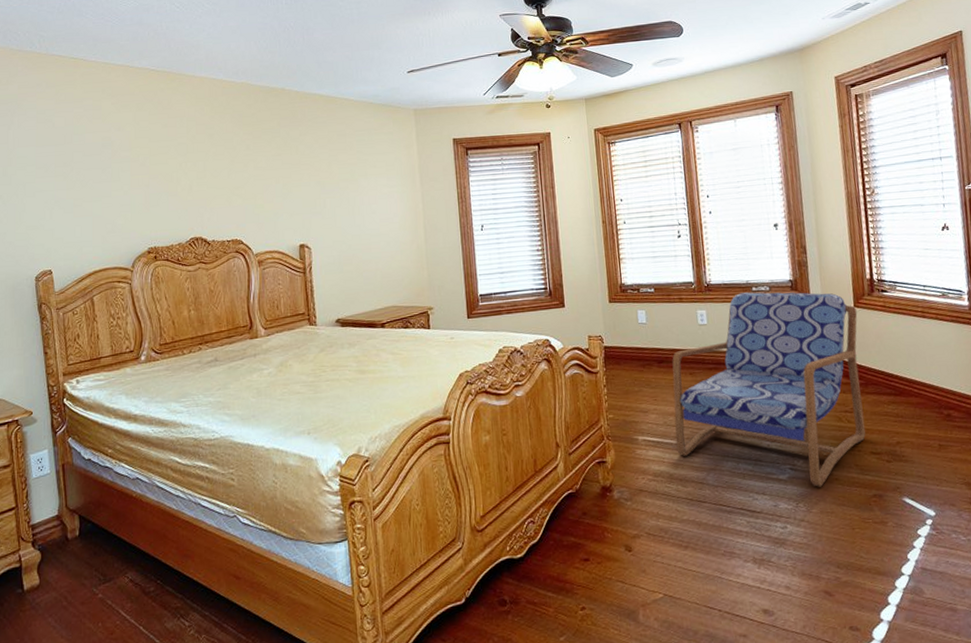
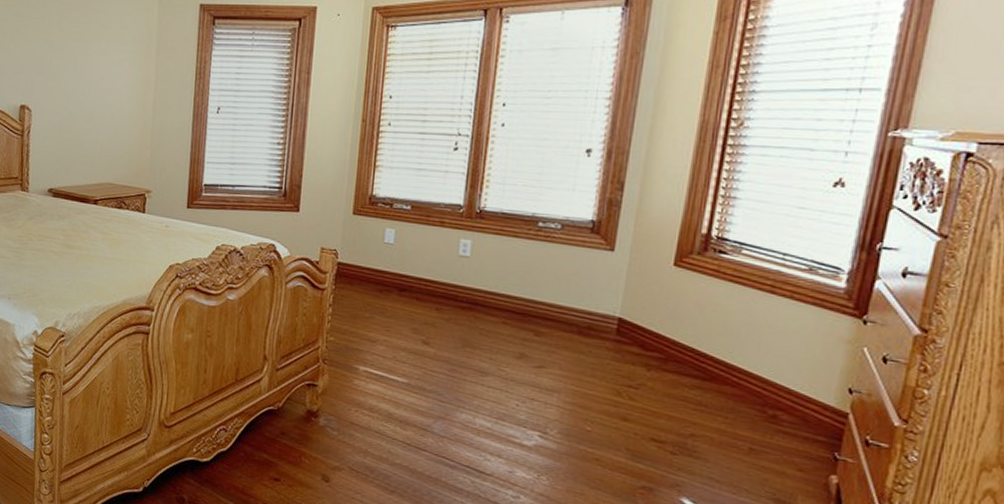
armchair: present [672,292,866,487] -> none [402,226,677,464]

